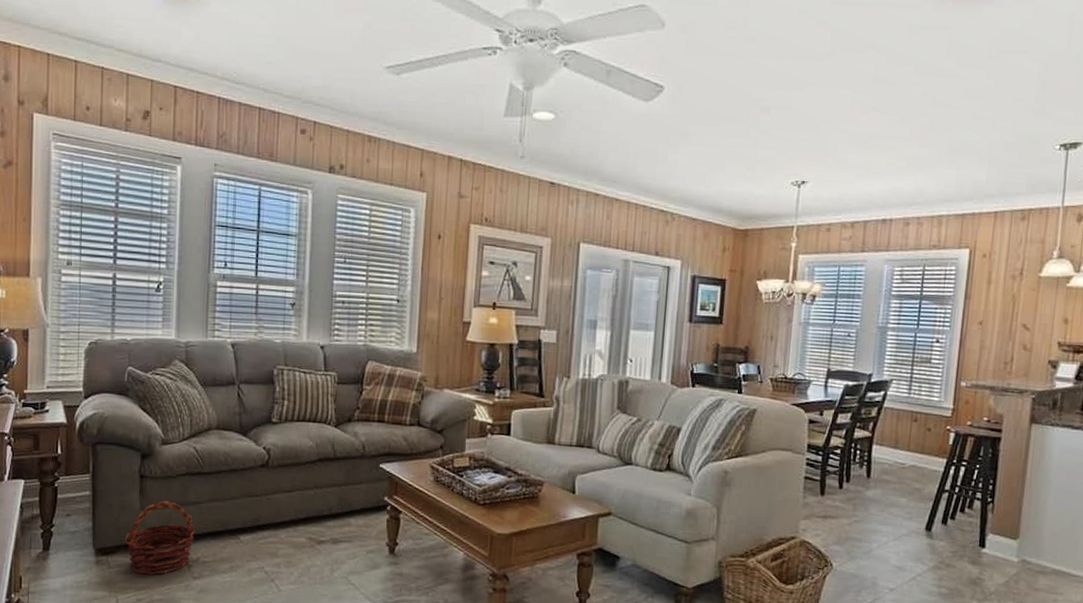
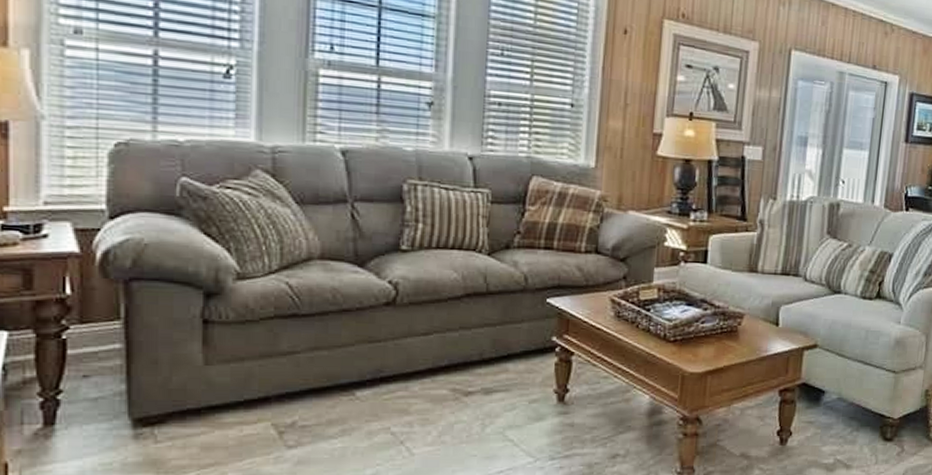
basket: present [124,500,195,575] -> none [179,352,289,448]

